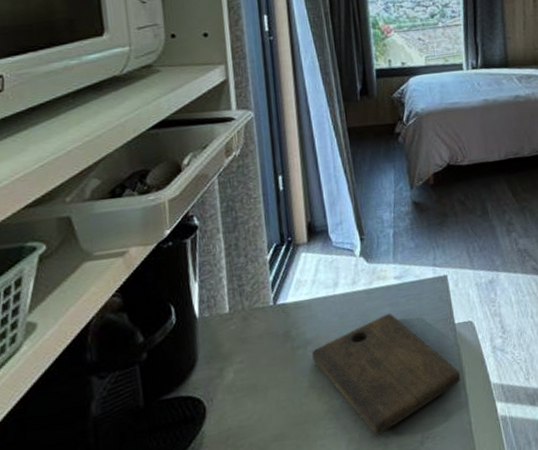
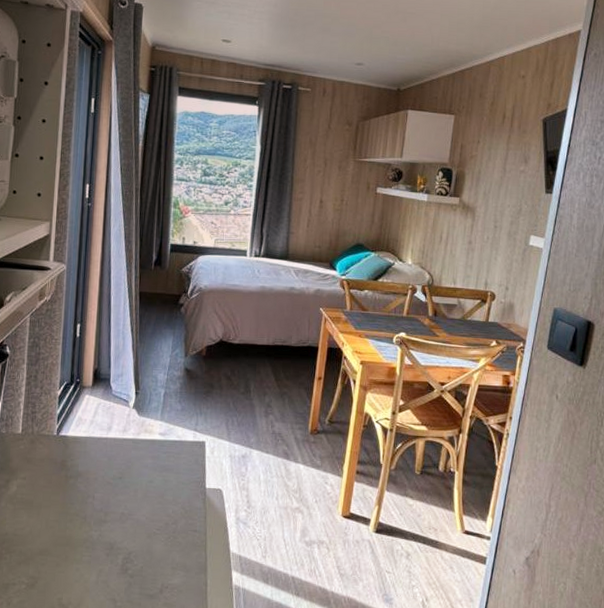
cutting board: present [312,313,461,436] -> none [81,465,204,574]

